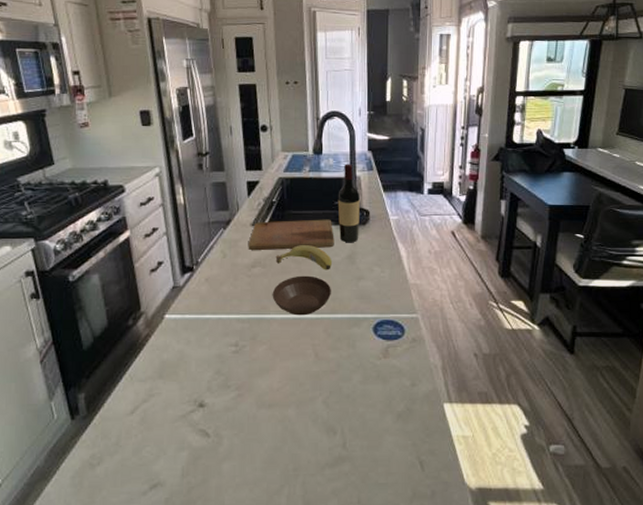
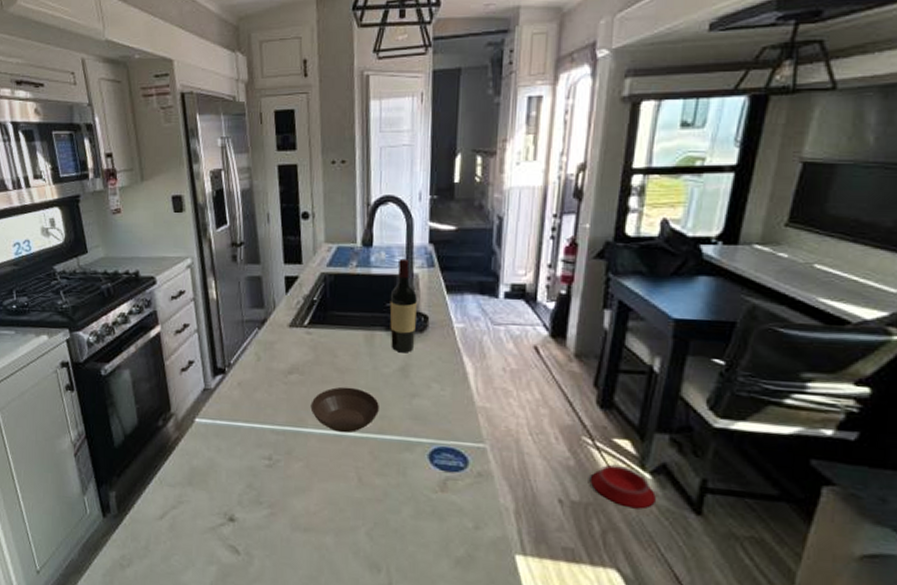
cutting board: present [248,219,334,250] -> none [284,322,385,357]
fruit: present [275,245,332,270] -> none [315,352,381,383]
pet bowl: none [497,321,543,354] -> present [591,463,656,509]

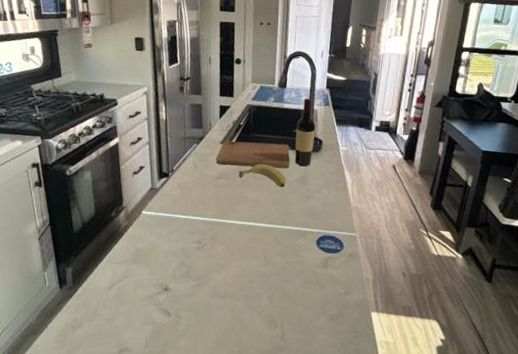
cutting board: none [284,322,385,357] -> present [216,141,290,168]
bowl: present [310,386,379,433] -> none [232,190,284,224]
fruit: none [315,352,381,383] -> present [238,164,286,188]
pet bowl: present [591,463,656,509] -> none [424,248,464,279]

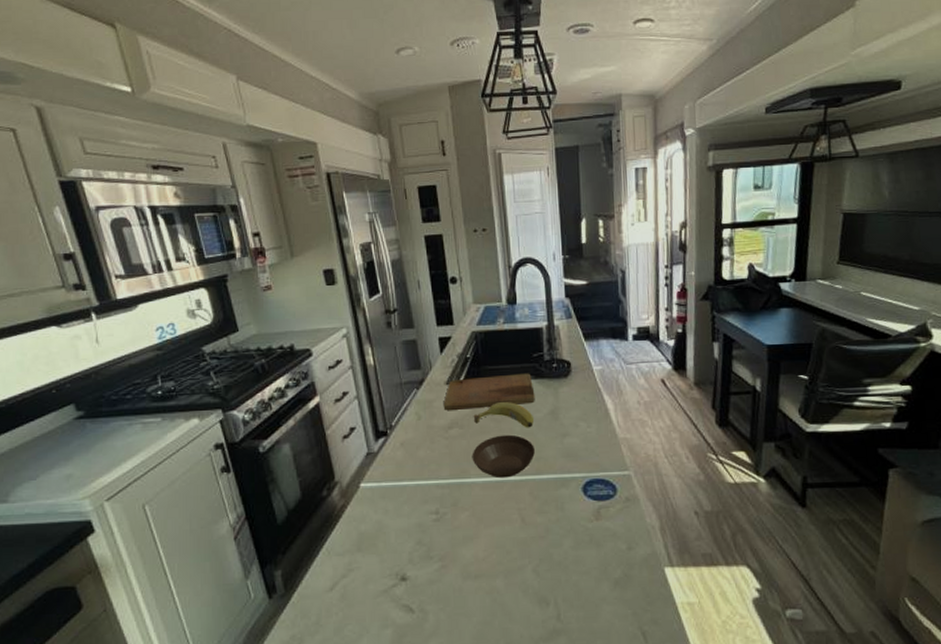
bowl: none [232,190,284,224] -> present [472,434,535,479]
wine bottle: present [294,98,316,167] -> none [535,312,561,398]

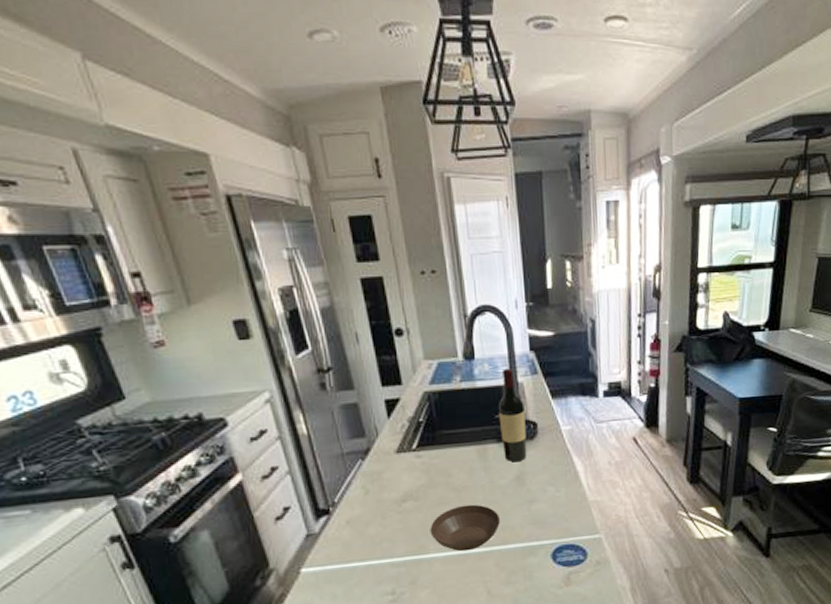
cutting board: present [443,373,535,410] -> none [394,436,499,482]
fruit: present [473,402,533,428] -> none [429,469,498,497]
wine bottle: none [535,312,561,398] -> present [498,368,527,463]

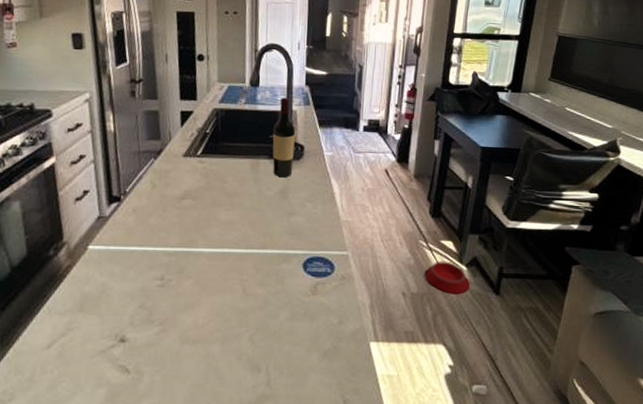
bowl: present [430,504,500,552] -> none [201,209,262,250]
pet bowl: none [688,529,737,564] -> present [425,261,470,294]

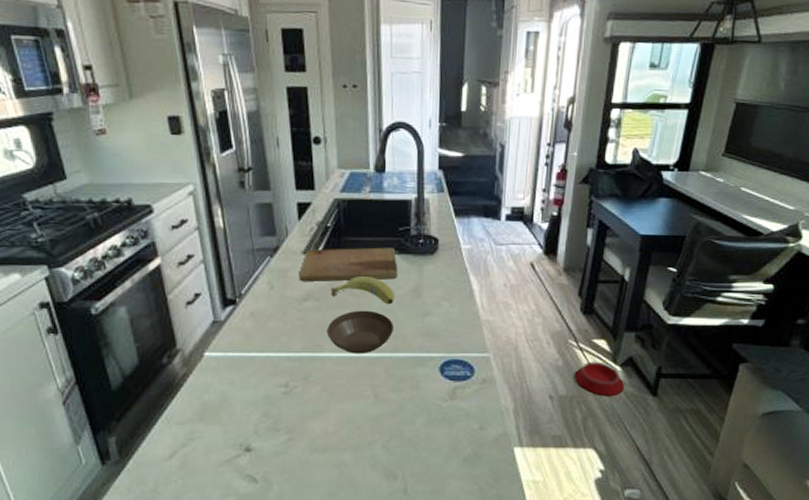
cutting board: none [178,152,268,182] -> present [299,247,398,281]
bowl: none [201,209,262,250] -> present [326,310,393,354]
fruit: none [206,178,264,205] -> present [330,276,394,305]
wine bottle: present [272,97,295,178] -> none [402,184,428,275]

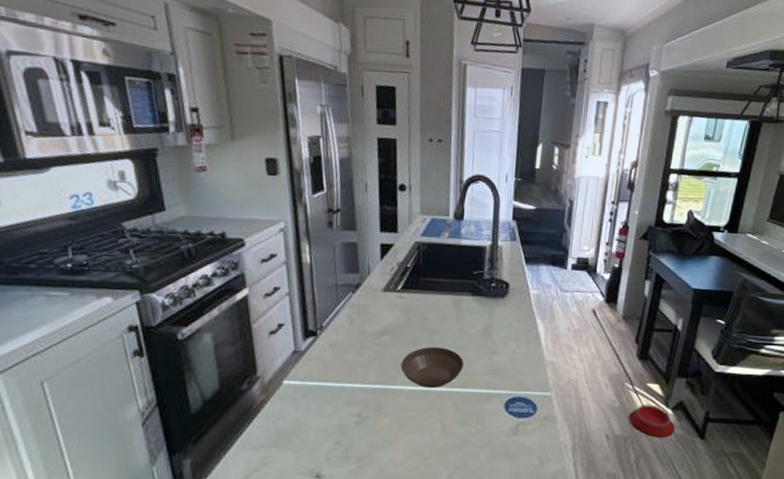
cutting board: present [299,247,398,281] -> none [377,287,471,319]
fruit: present [330,276,394,305] -> none [406,315,466,343]

